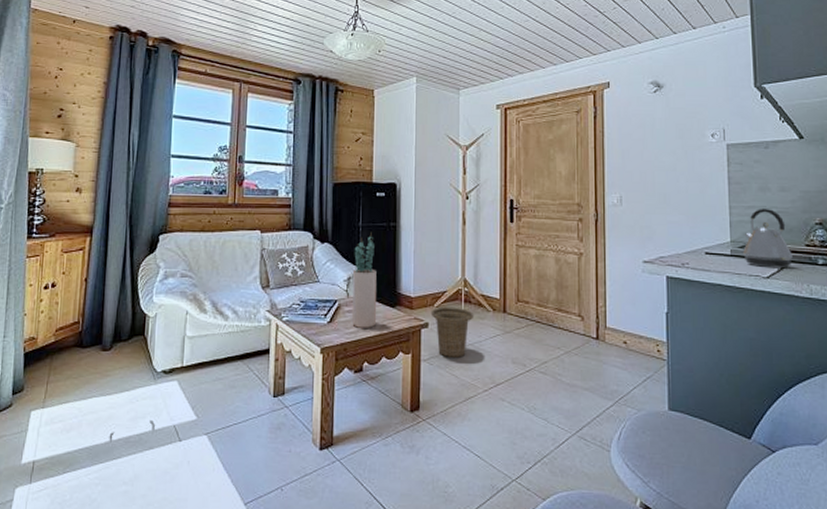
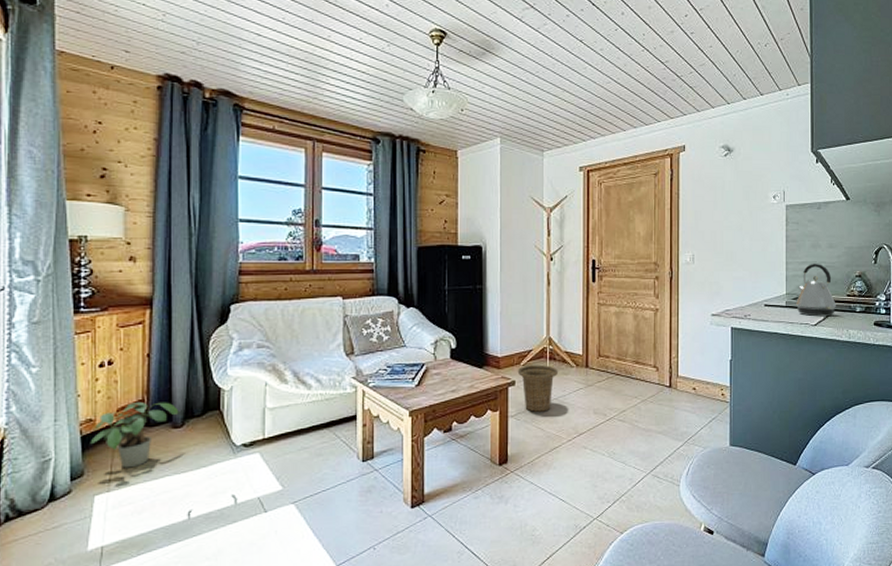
potted plant: none [31,323,109,387] -> present [90,401,179,468]
vase: present [352,232,377,328] -> none [439,295,465,389]

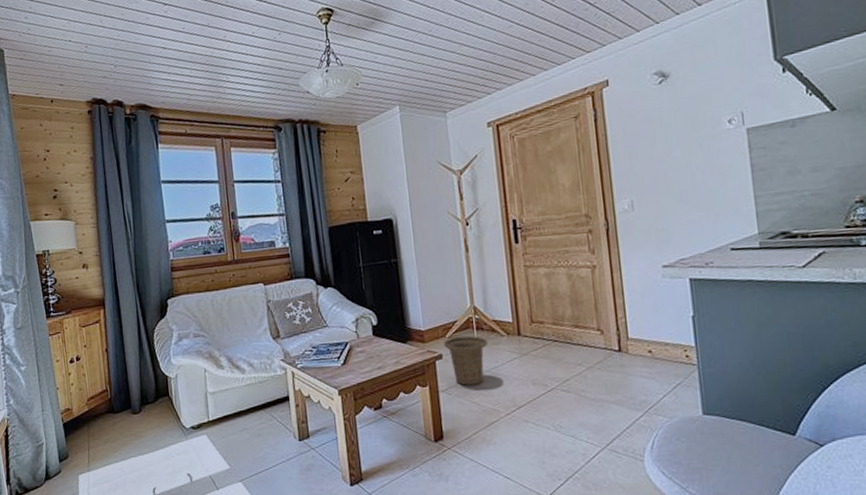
potted plant: present [90,401,179,468] -> none [70,391,136,451]
kettle: present [796,264,837,316] -> none [773,192,833,257]

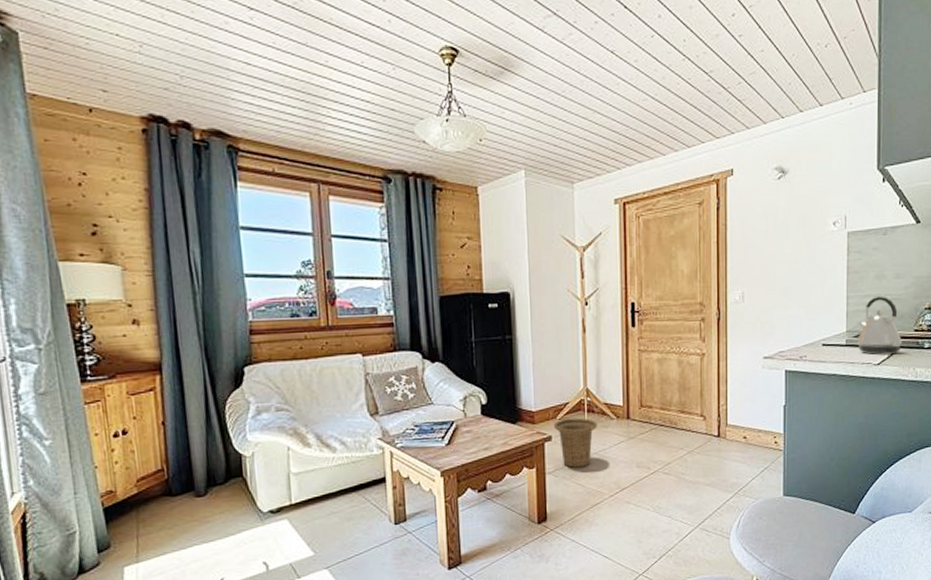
kettle: none [773,192,833,257] -> present [857,297,903,355]

